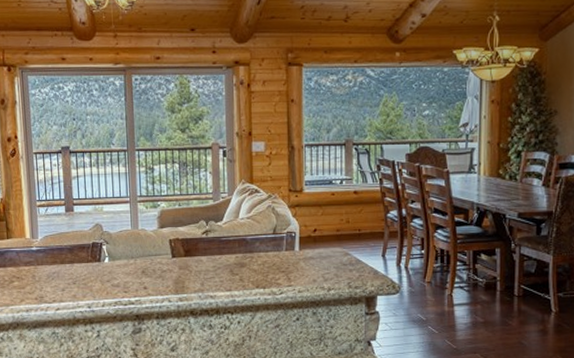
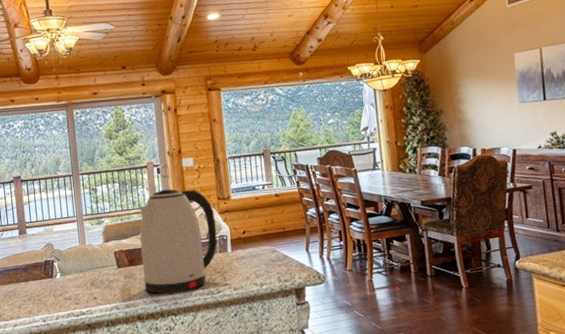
kettle: none [198,175,284,290] -> present [139,188,217,294]

